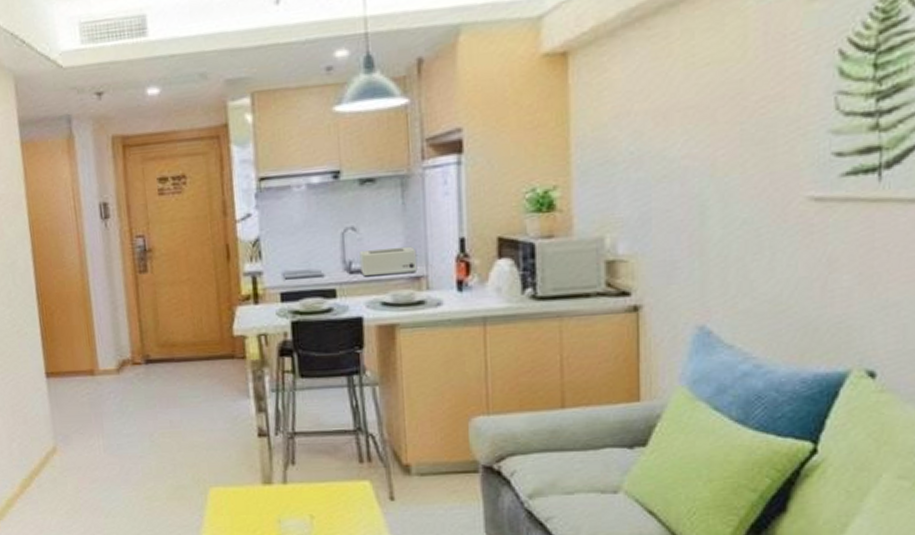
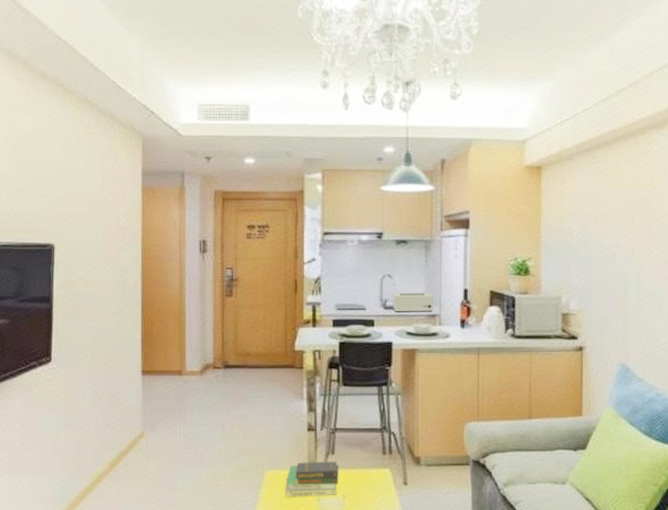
books: none [235,473,304,521] -> present [285,461,339,498]

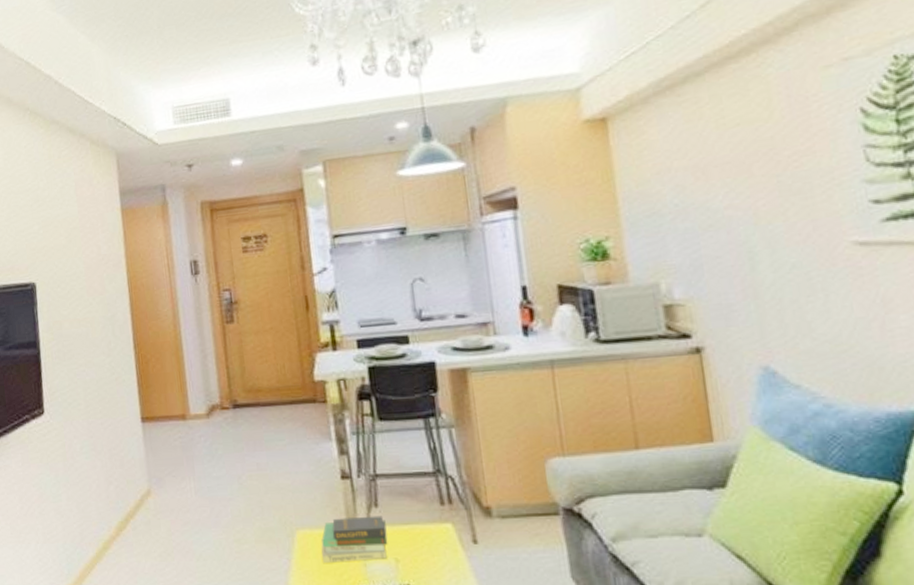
toaster: present [393,292,434,313] -> none [428,294,484,325]

